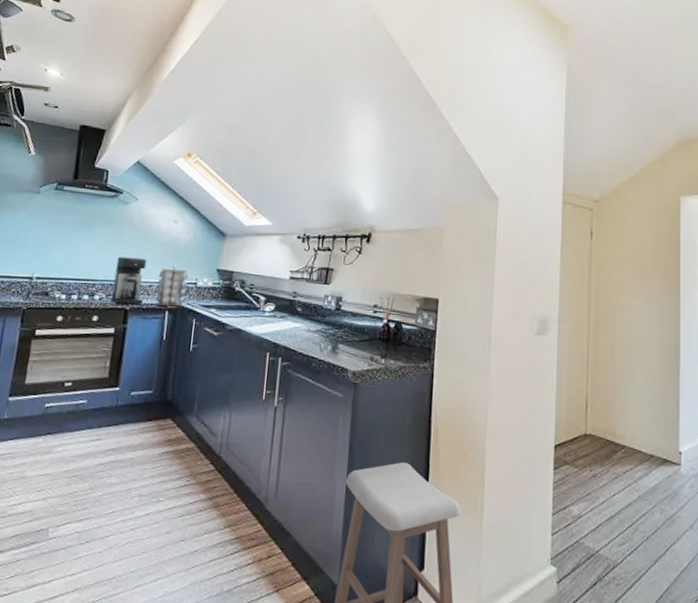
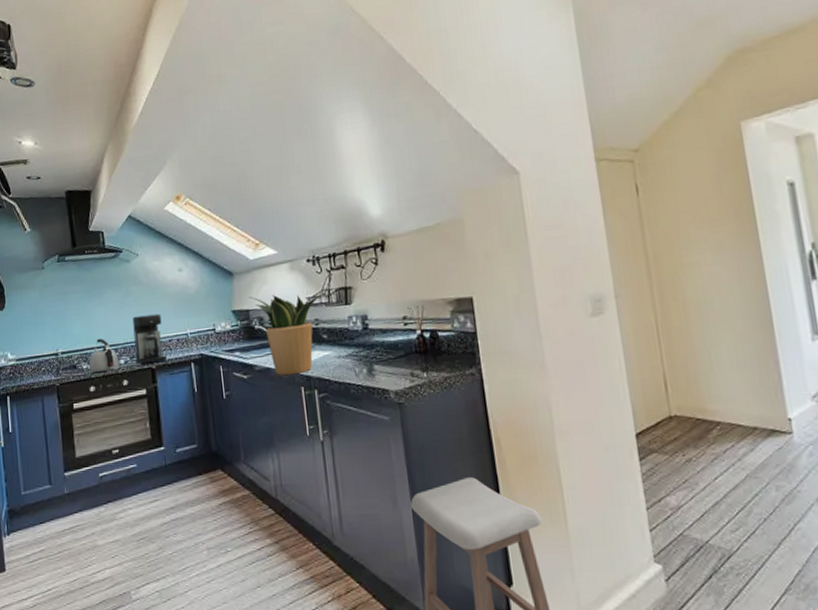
kettle: none [60,270,94,304] -> present [88,338,121,374]
spice rack: present [156,263,189,308] -> none [176,312,207,360]
potted plant: none [236,260,304,341] -> present [249,293,321,376]

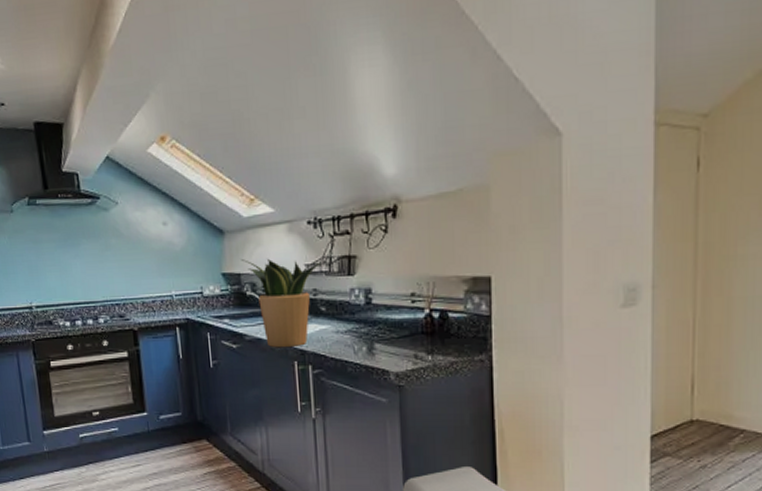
kettle: present [88,338,121,374] -> none [65,293,100,331]
coffee maker: present [132,313,168,365] -> none [112,271,151,326]

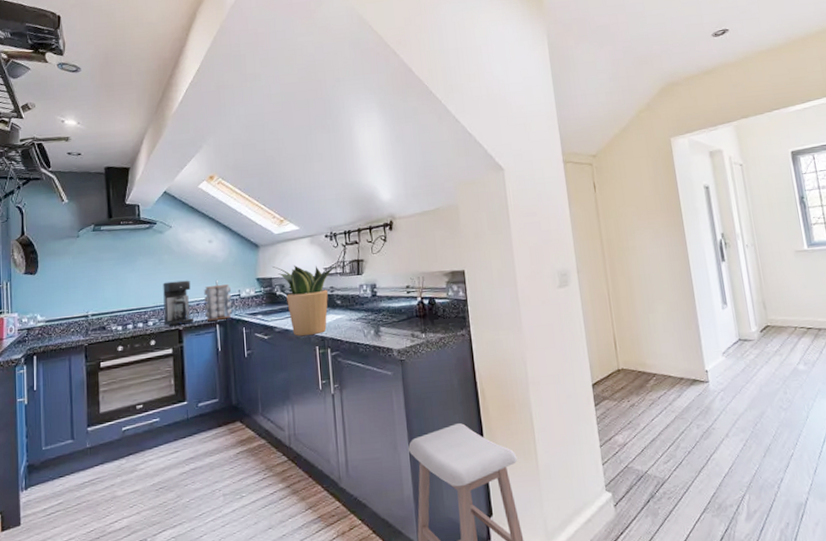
coffee maker: none [112,271,151,326] -> present [163,280,195,327]
spice rack: none [160,272,194,323] -> present [204,279,233,322]

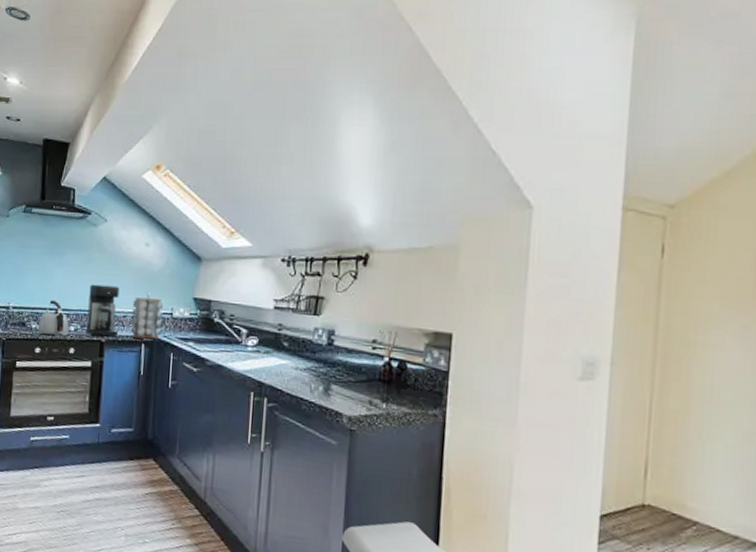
kettle: none [117,301,149,335] -> present [37,299,70,336]
potted plant: present [272,264,336,337] -> none [214,287,290,379]

